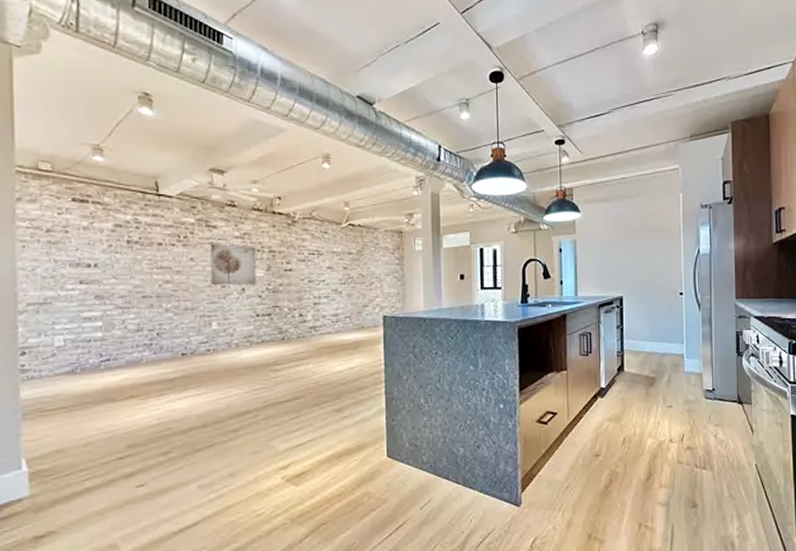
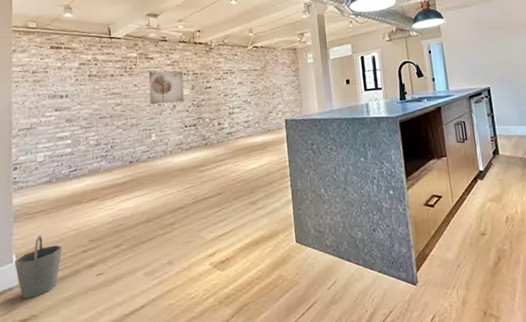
bucket: none [24,437,91,512] -> present [15,235,63,299]

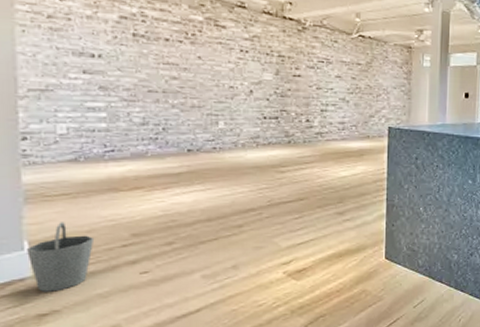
wall art: present [148,71,184,105] -> none [218,44,265,88]

